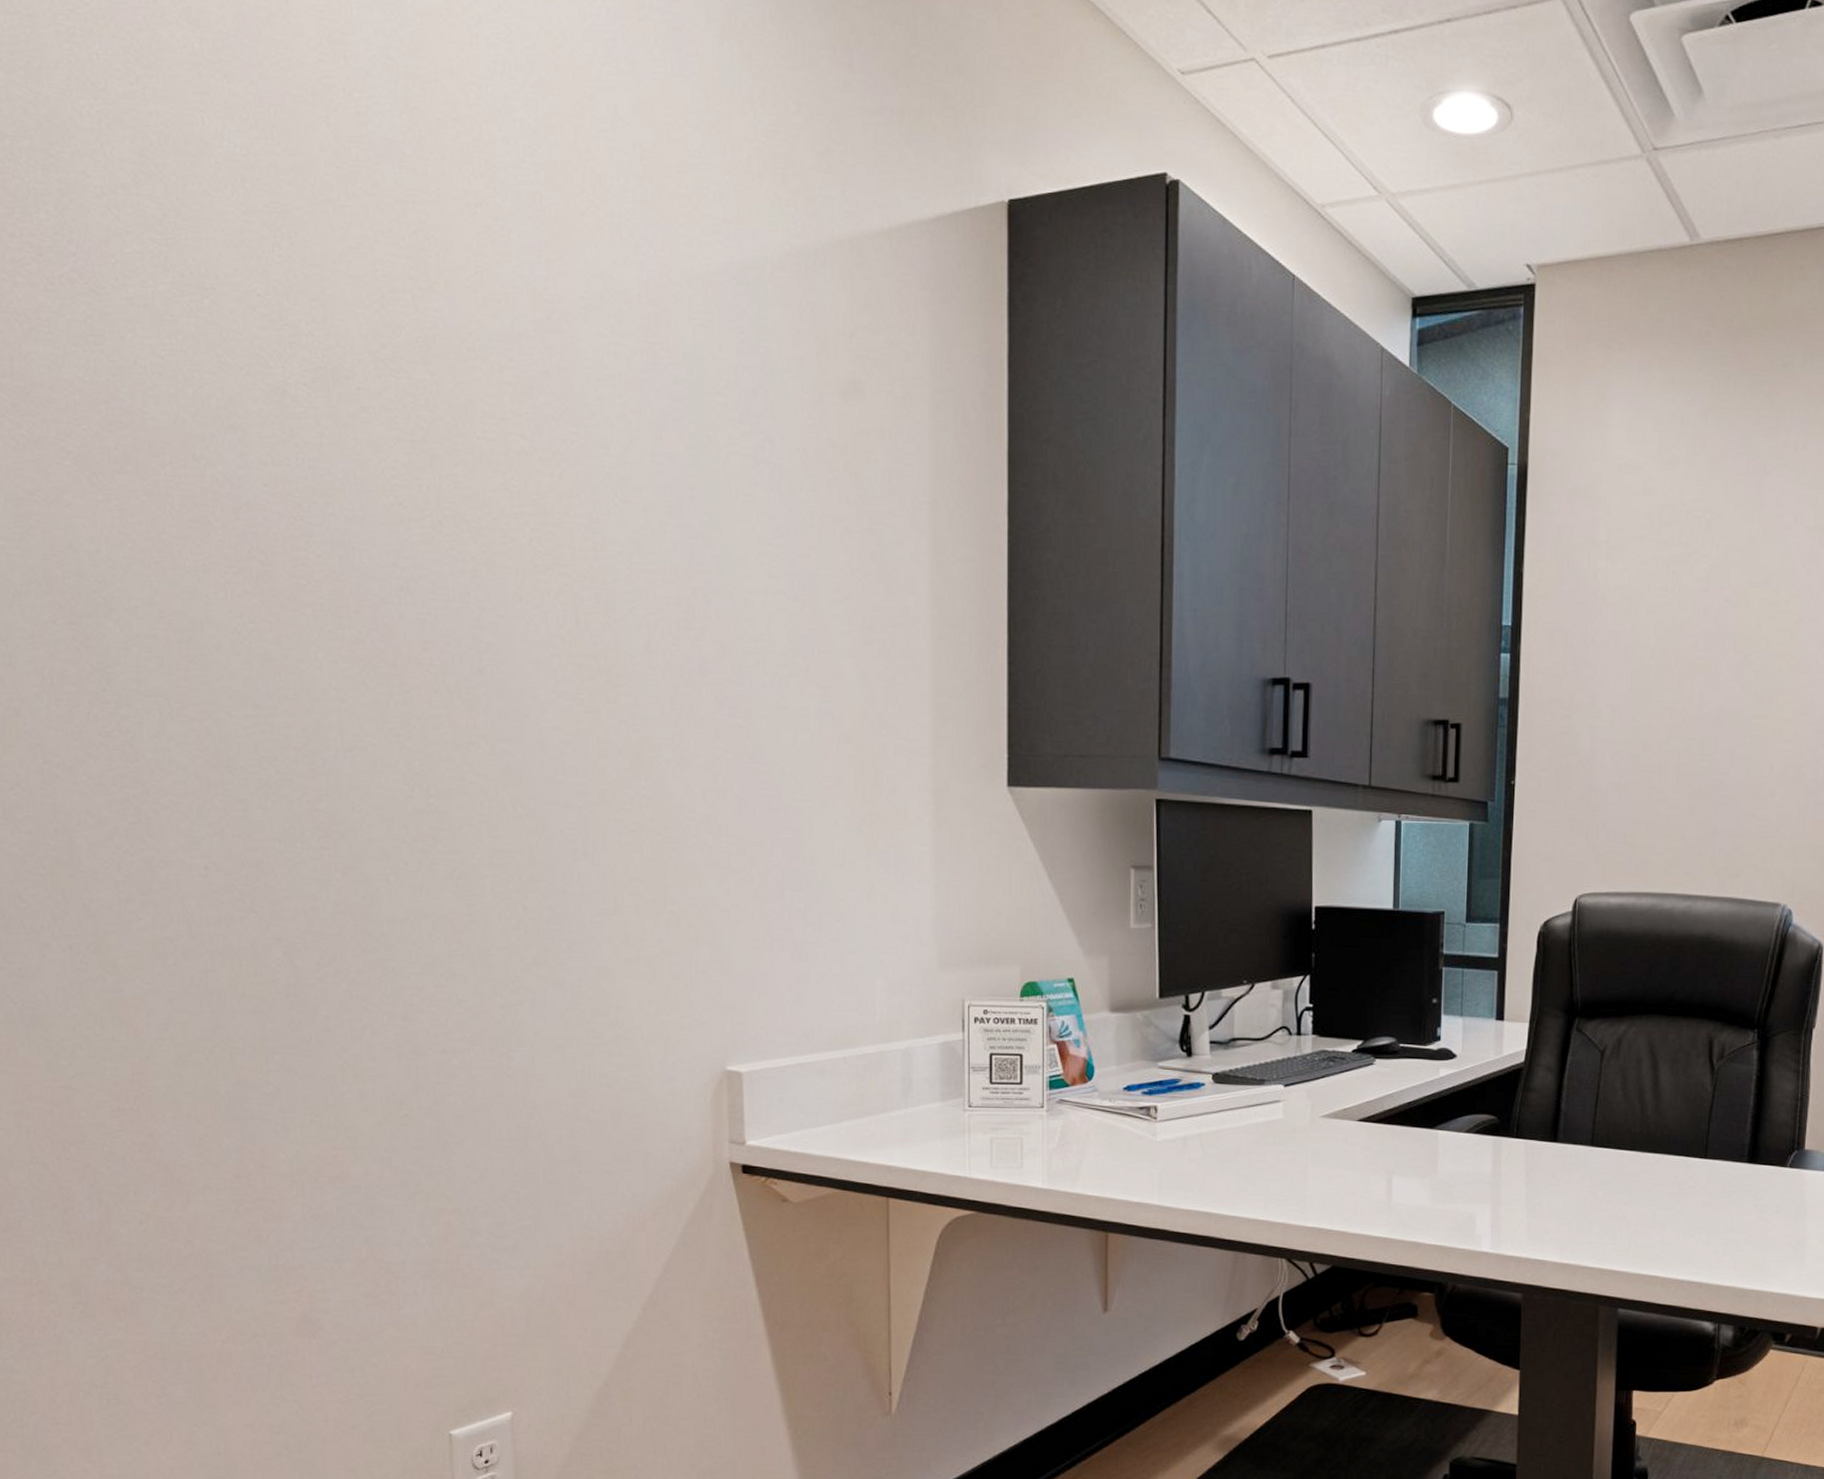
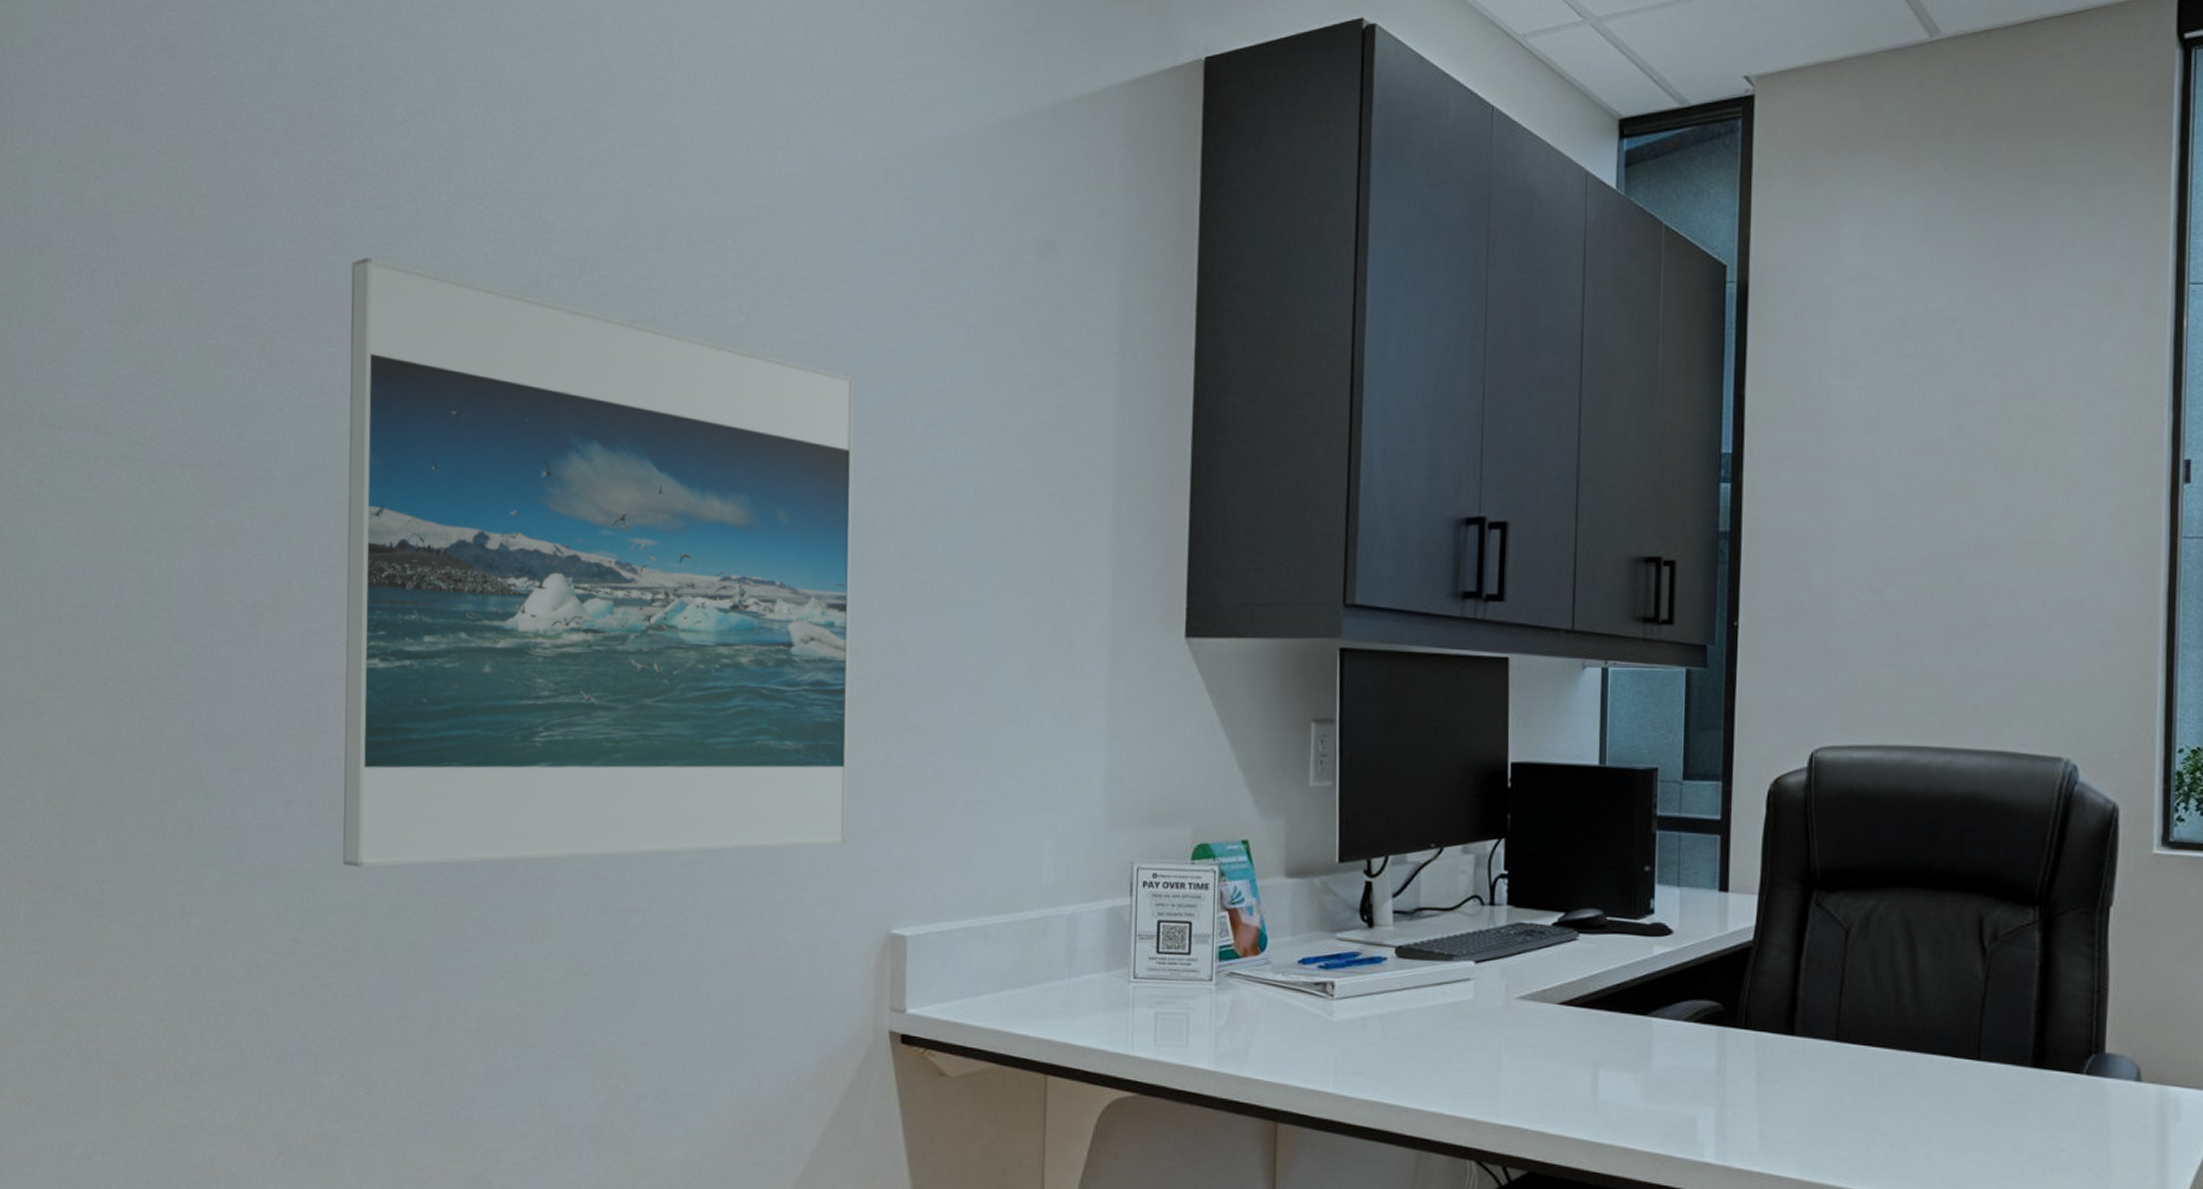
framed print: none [54,349,674,1012] -> present [342,257,855,867]

